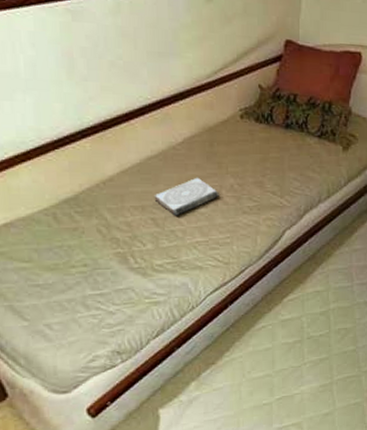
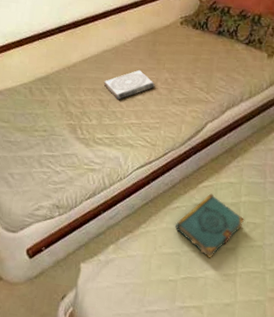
book: none [263,306,336,374] -> present [175,193,245,259]

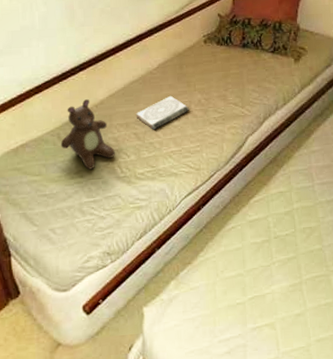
teddy bear: none [30,60,79,126] -> present [60,99,115,170]
book: present [175,193,245,259] -> none [234,207,301,273]

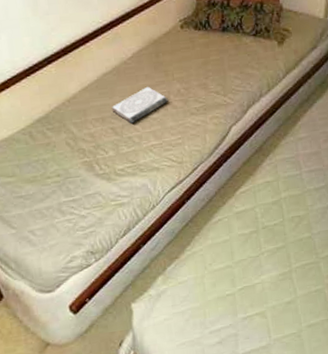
teddy bear: present [60,99,115,170] -> none [33,94,92,168]

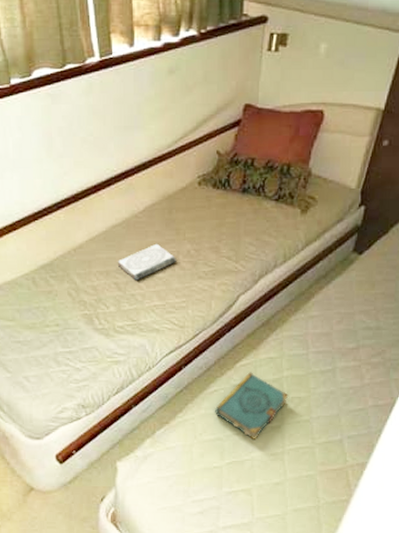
book: none [221,197,289,263] -> present [215,372,289,440]

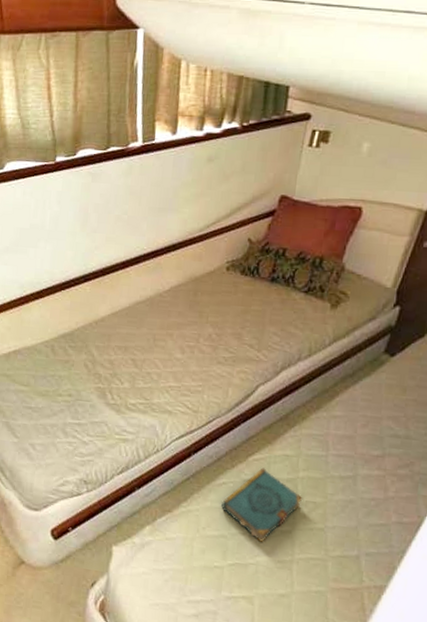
book: present [117,243,177,281] -> none [136,324,197,359]

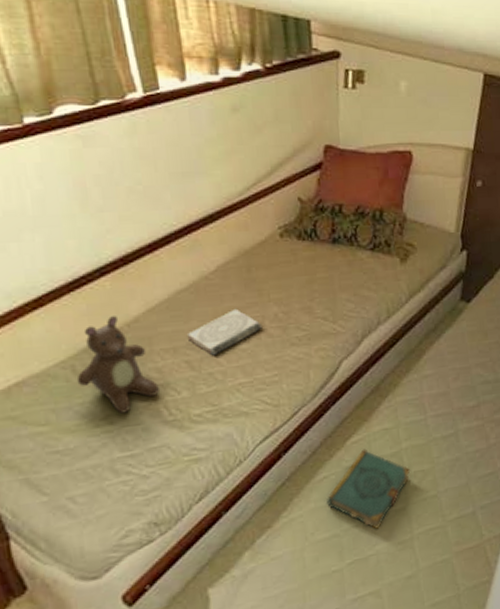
teddy bear: none [53,313,108,390] -> present [76,316,159,414]
book: none [136,324,197,359] -> present [186,308,262,356]

